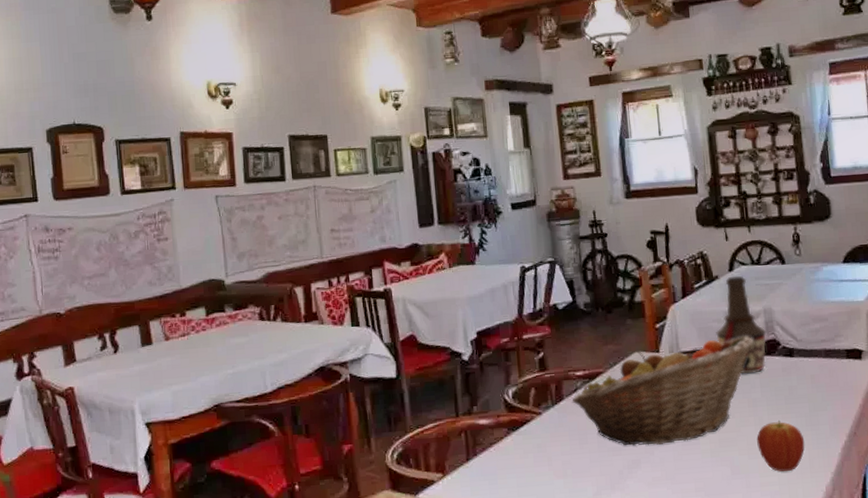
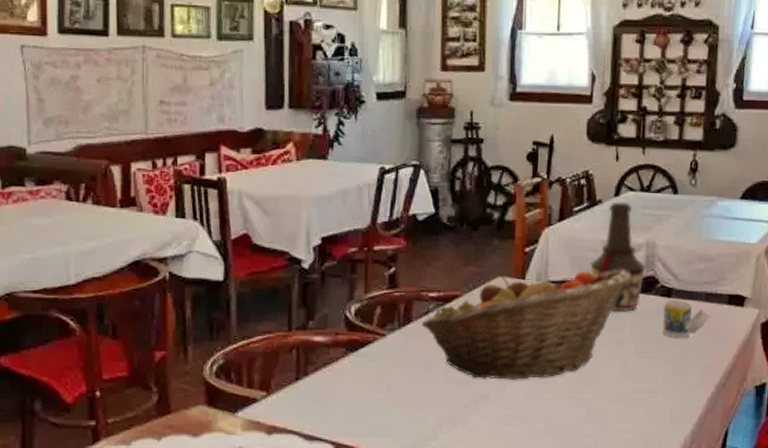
fruit: present [757,419,805,472] -> none [618,364,669,420]
cup: none [787,358,832,394] -> present [663,299,710,339]

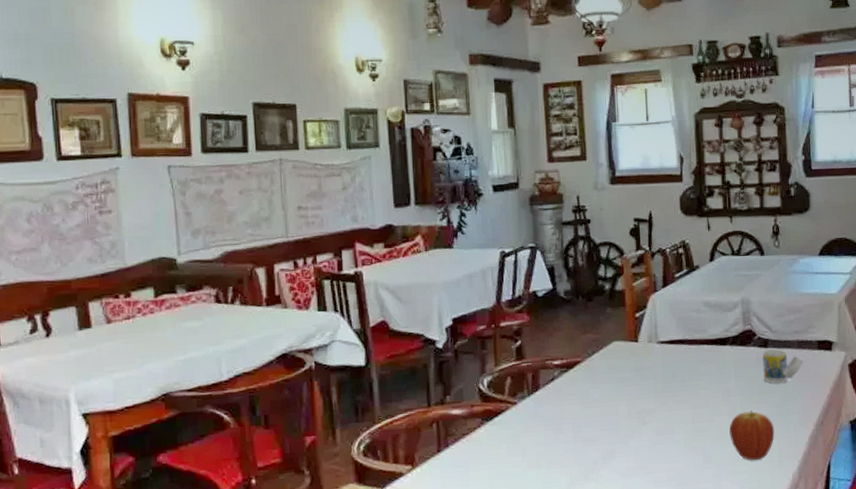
fruit basket: present [421,269,631,380] -> none [548,325,731,436]
bottle: present [590,201,646,312] -> none [694,266,743,364]
fruit: none [618,364,669,420] -> present [729,409,775,461]

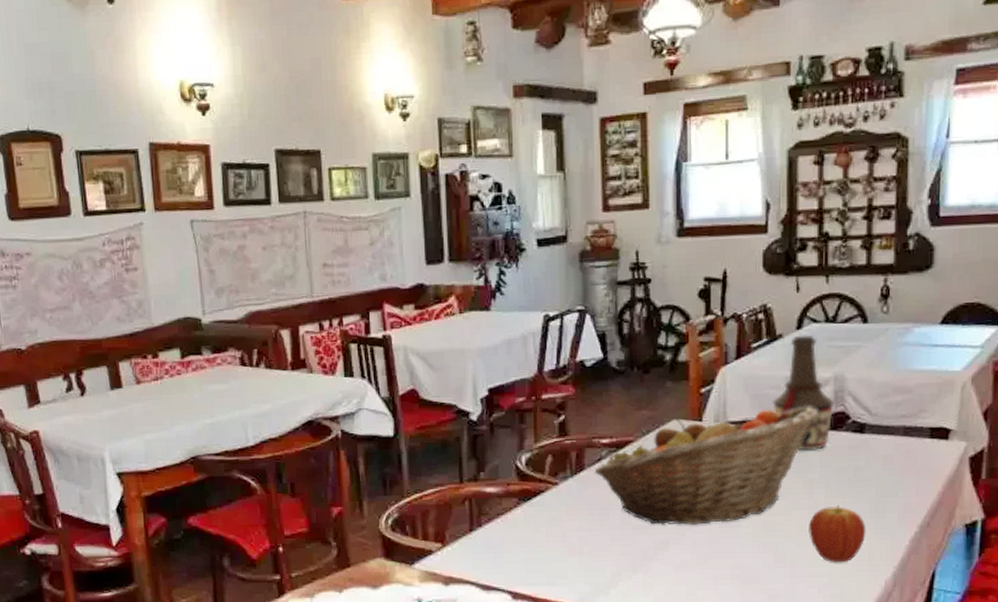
fruit basket: none [548,325,731,436] -> present [594,406,818,525]
bottle: none [694,266,743,364] -> present [773,335,835,451]
cup: present [762,349,803,384] -> none [855,435,910,477]

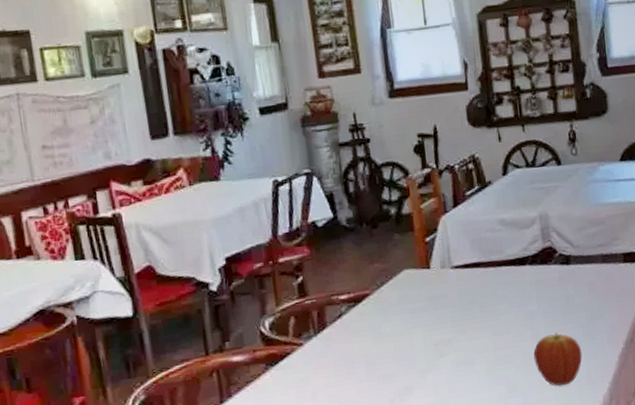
fruit basket: present [594,406,818,525] -> none [336,244,530,373]
bottle: present [773,335,835,451] -> none [490,179,543,286]

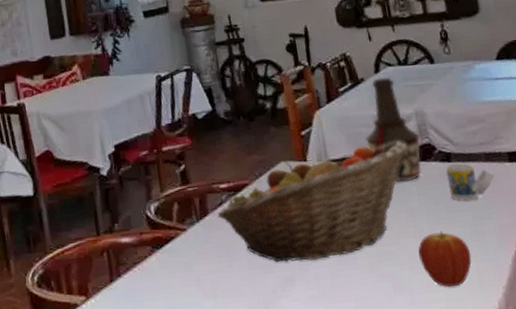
fruit basket: none [336,244,530,373] -> present [217,140,407,263]
bottle: none [490,179,543,286] -> present [365,77,422,182]
cup: none [564,265,609,303] -> present [446,163,494,201]

